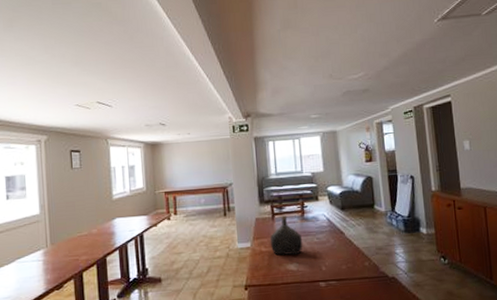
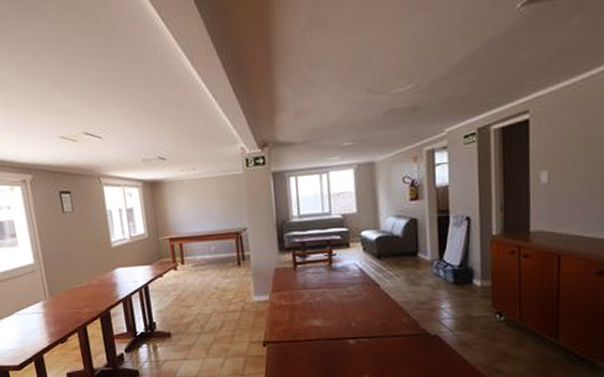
water jug: present [270,215,303,256] -> none [291,265,330,310]

